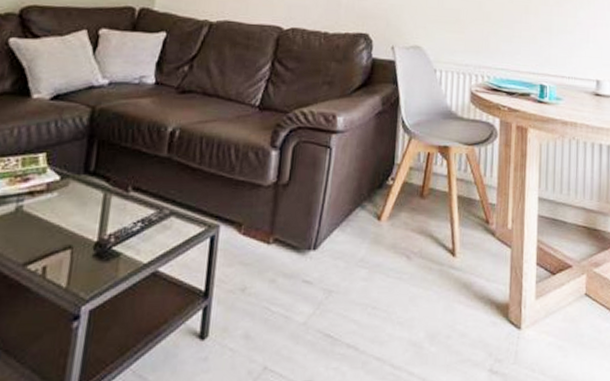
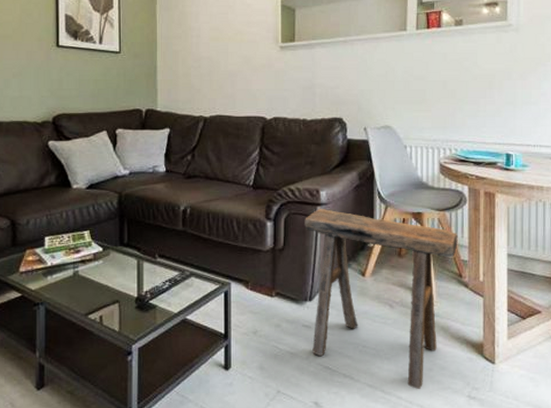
stool: none [311,136,487,362] -> present [305,208,458,389]

